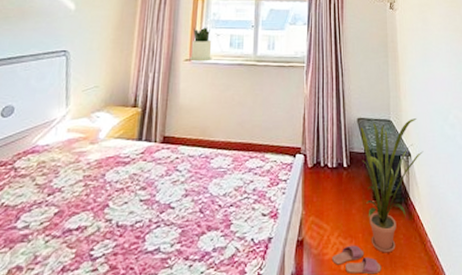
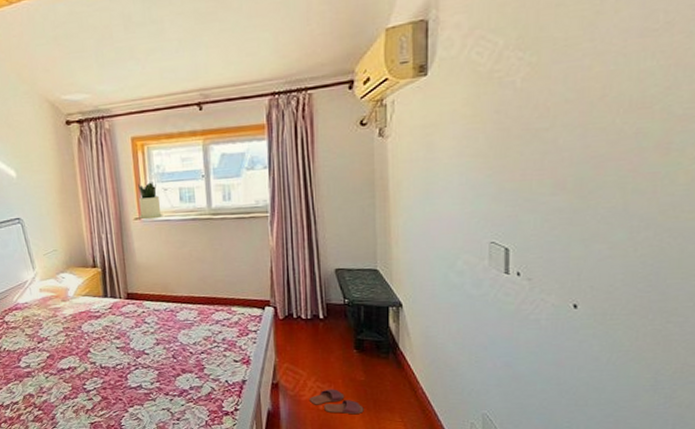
house plant: present [360,118,424,253] -> none [339,266,419,397]

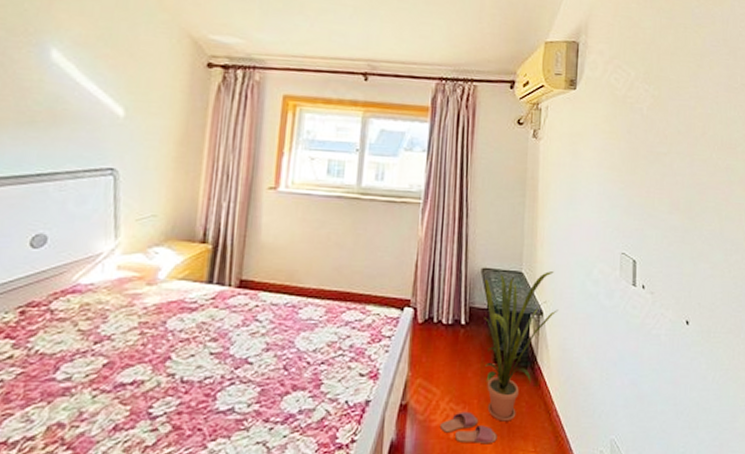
planter: present [138,182,163,220] -> none [274,147,304,191]
house plant: none [339,266,419,397] -> present [483,271,559,422]

